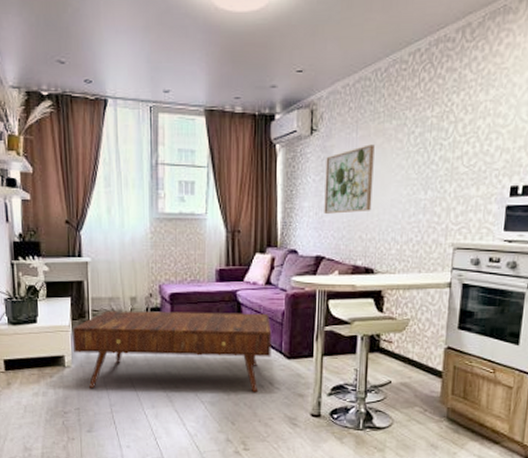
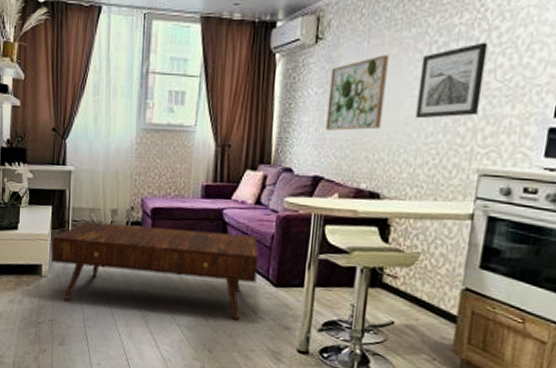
wall art: none [399,132,455,201] -> present [415,42,488,119]

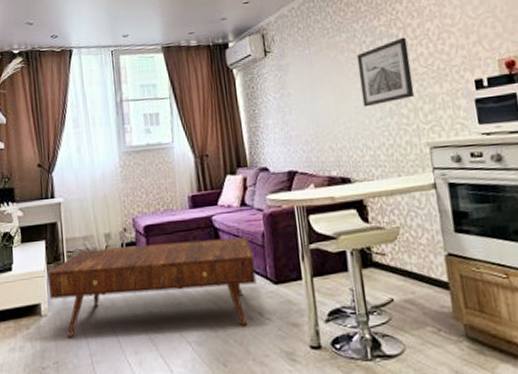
wall art: present [325,55,389,131] -> none [283,58,337,128]

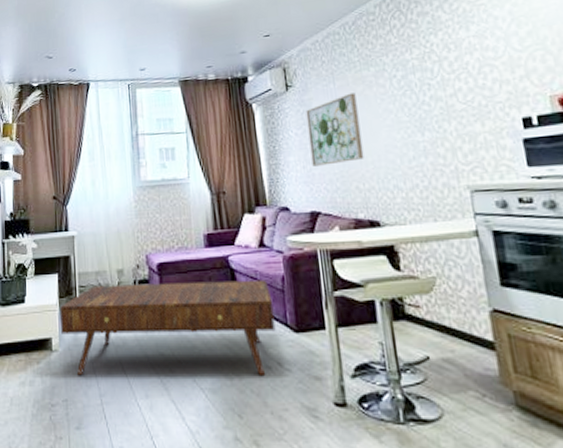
wall art: none [283,58,337,128] -> present [306,93,365,166]
wall art: present [356,37,415,107] -> none [386,71,453,146]

